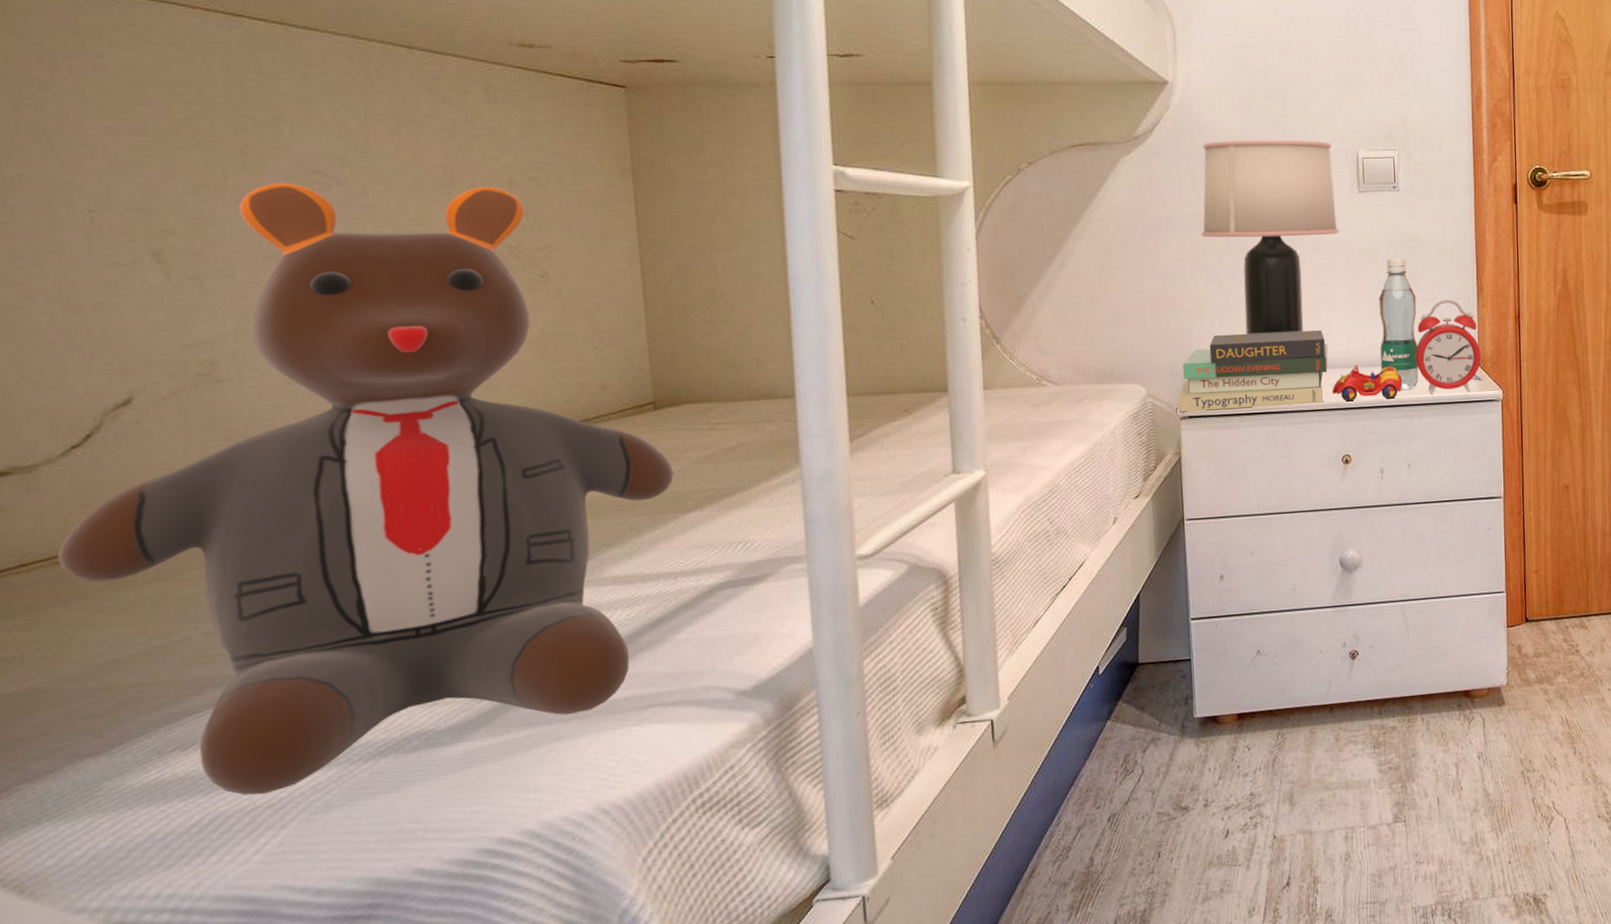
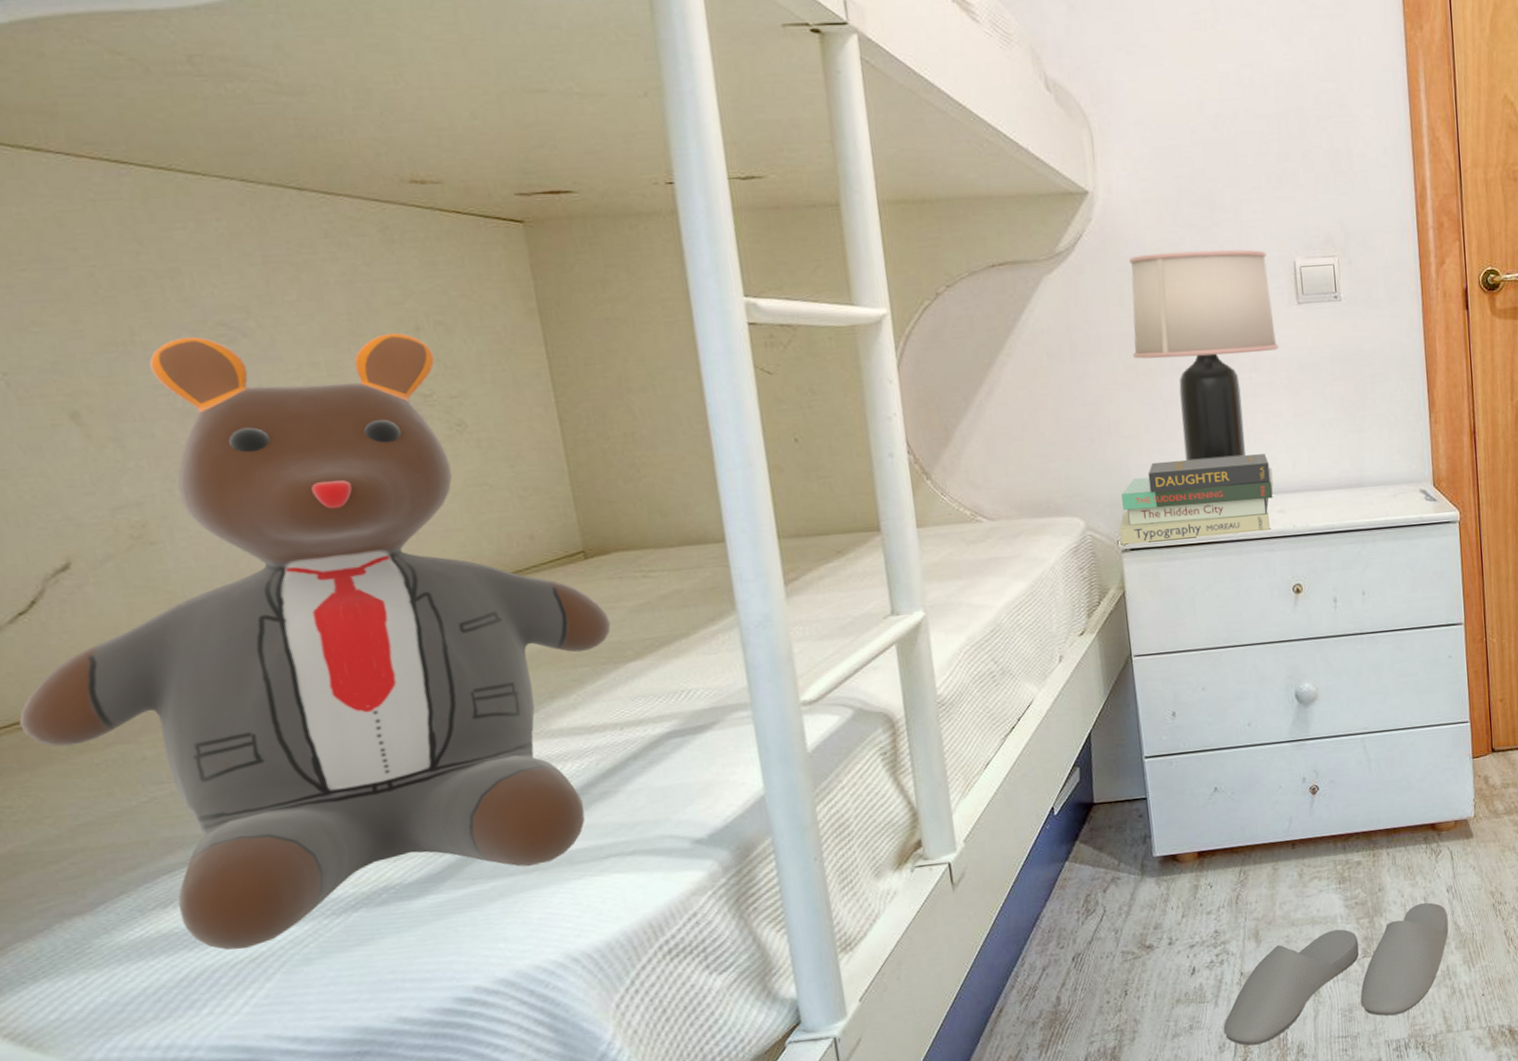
slippers: none [1253,769,1478,911] -> present [1223,902,1449,1046]
toy car: present [1332,364,1403,402] -> none [1279,487,1354,528]
bottle: present [1378,257,1418,391] -> none [1324,373,1370,515]
alarm clock: present [1415,299,1481,395] -> none [1365,416,1436,519]

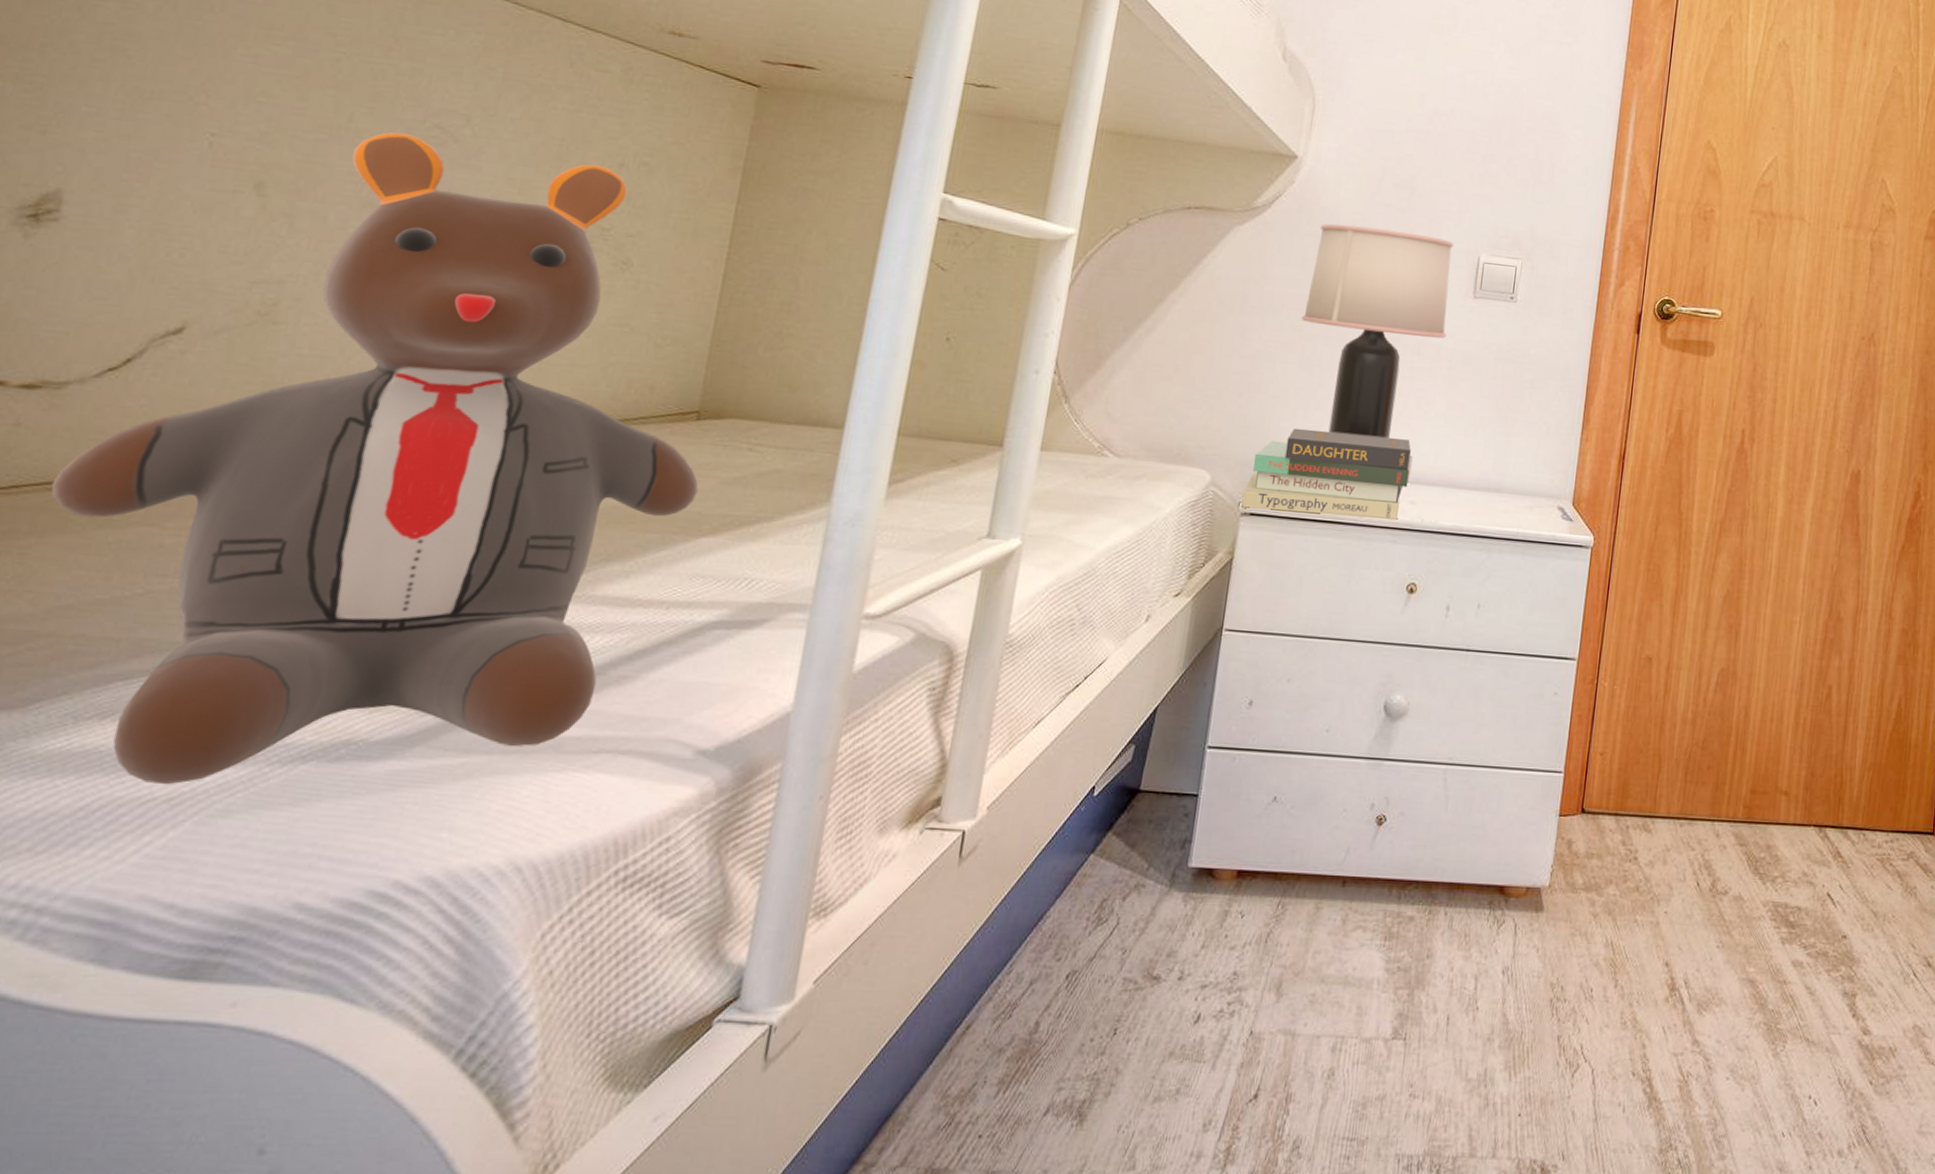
slippers: present [1223,902,1449,1046] -> none [1213,983,1498,1131]

